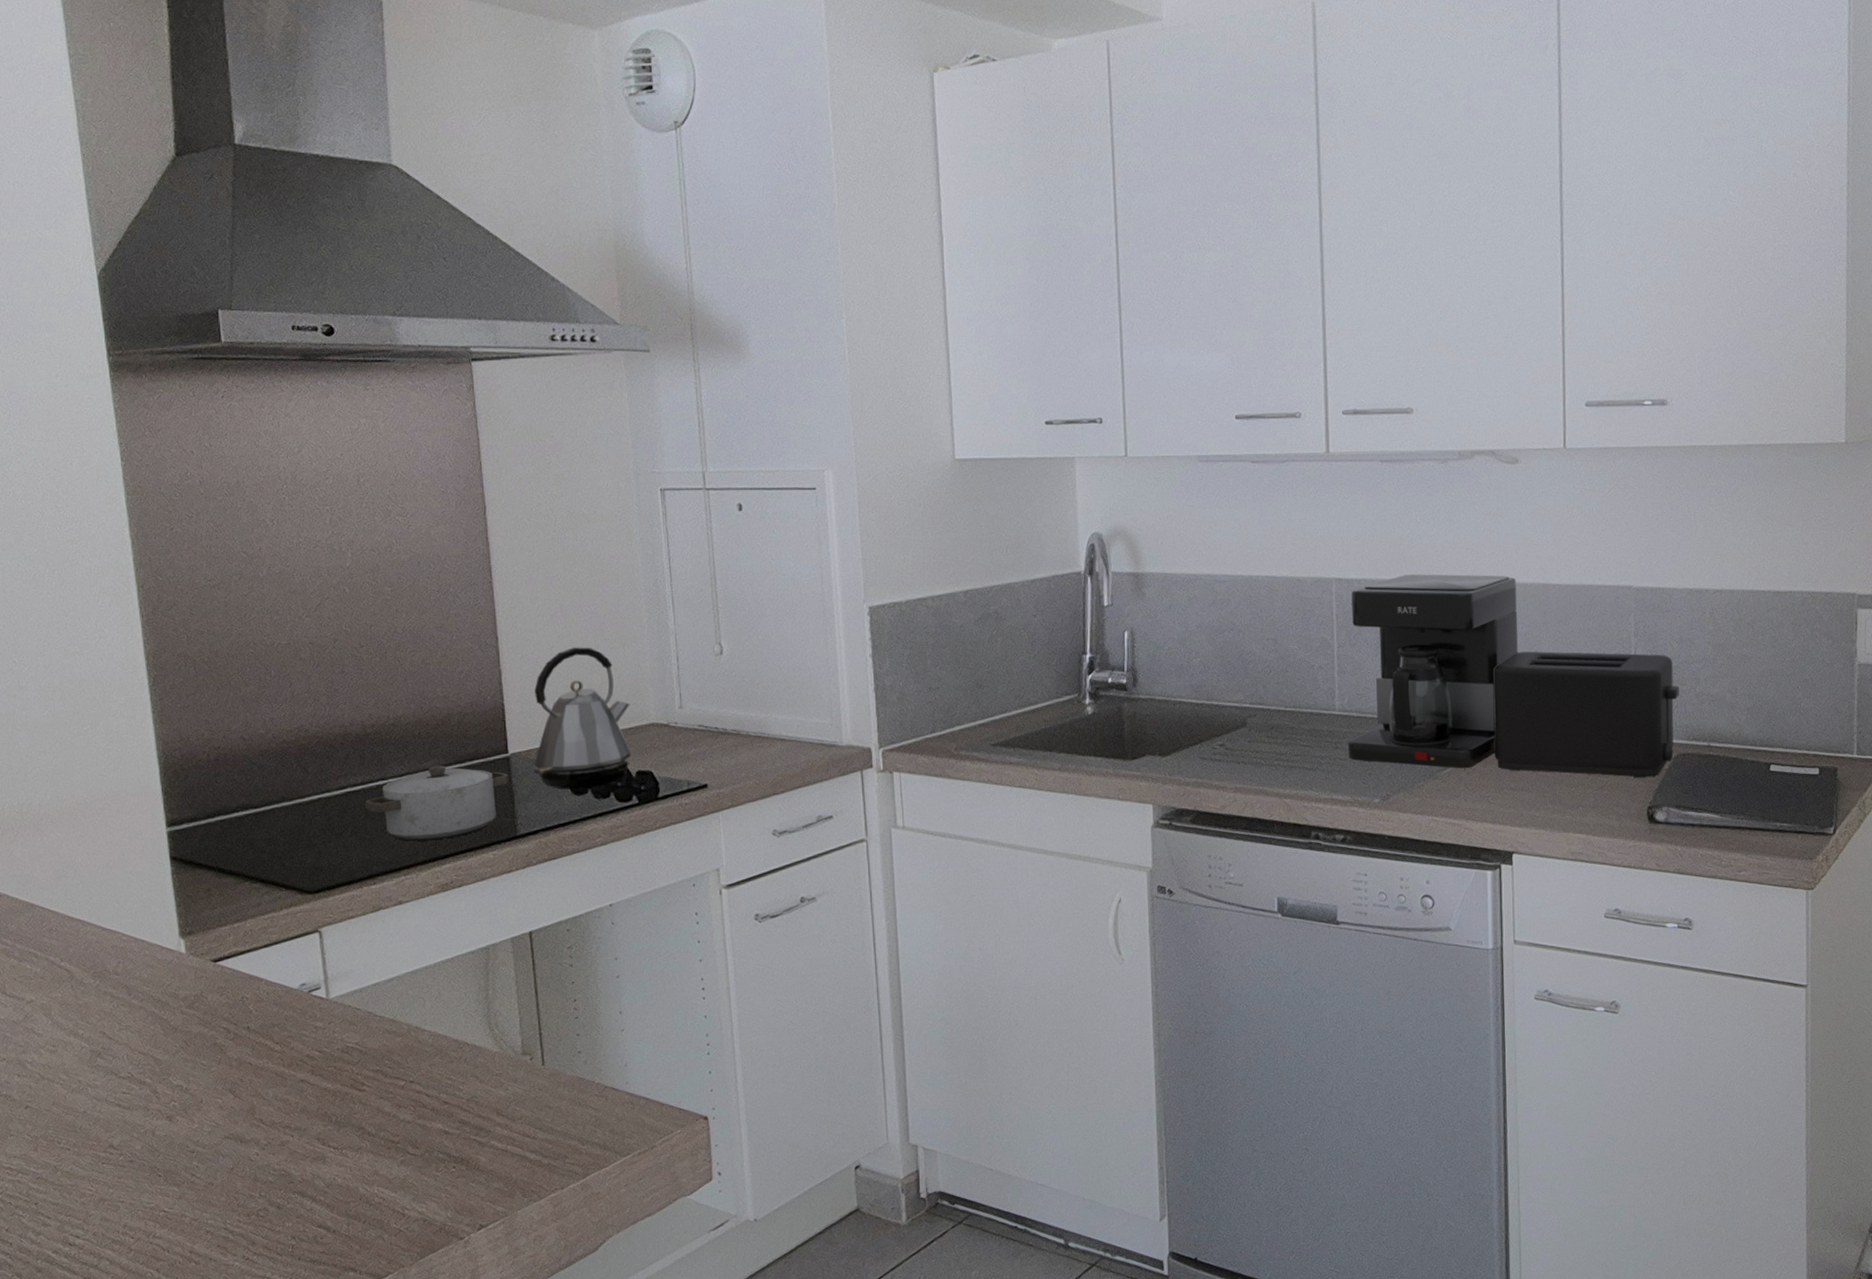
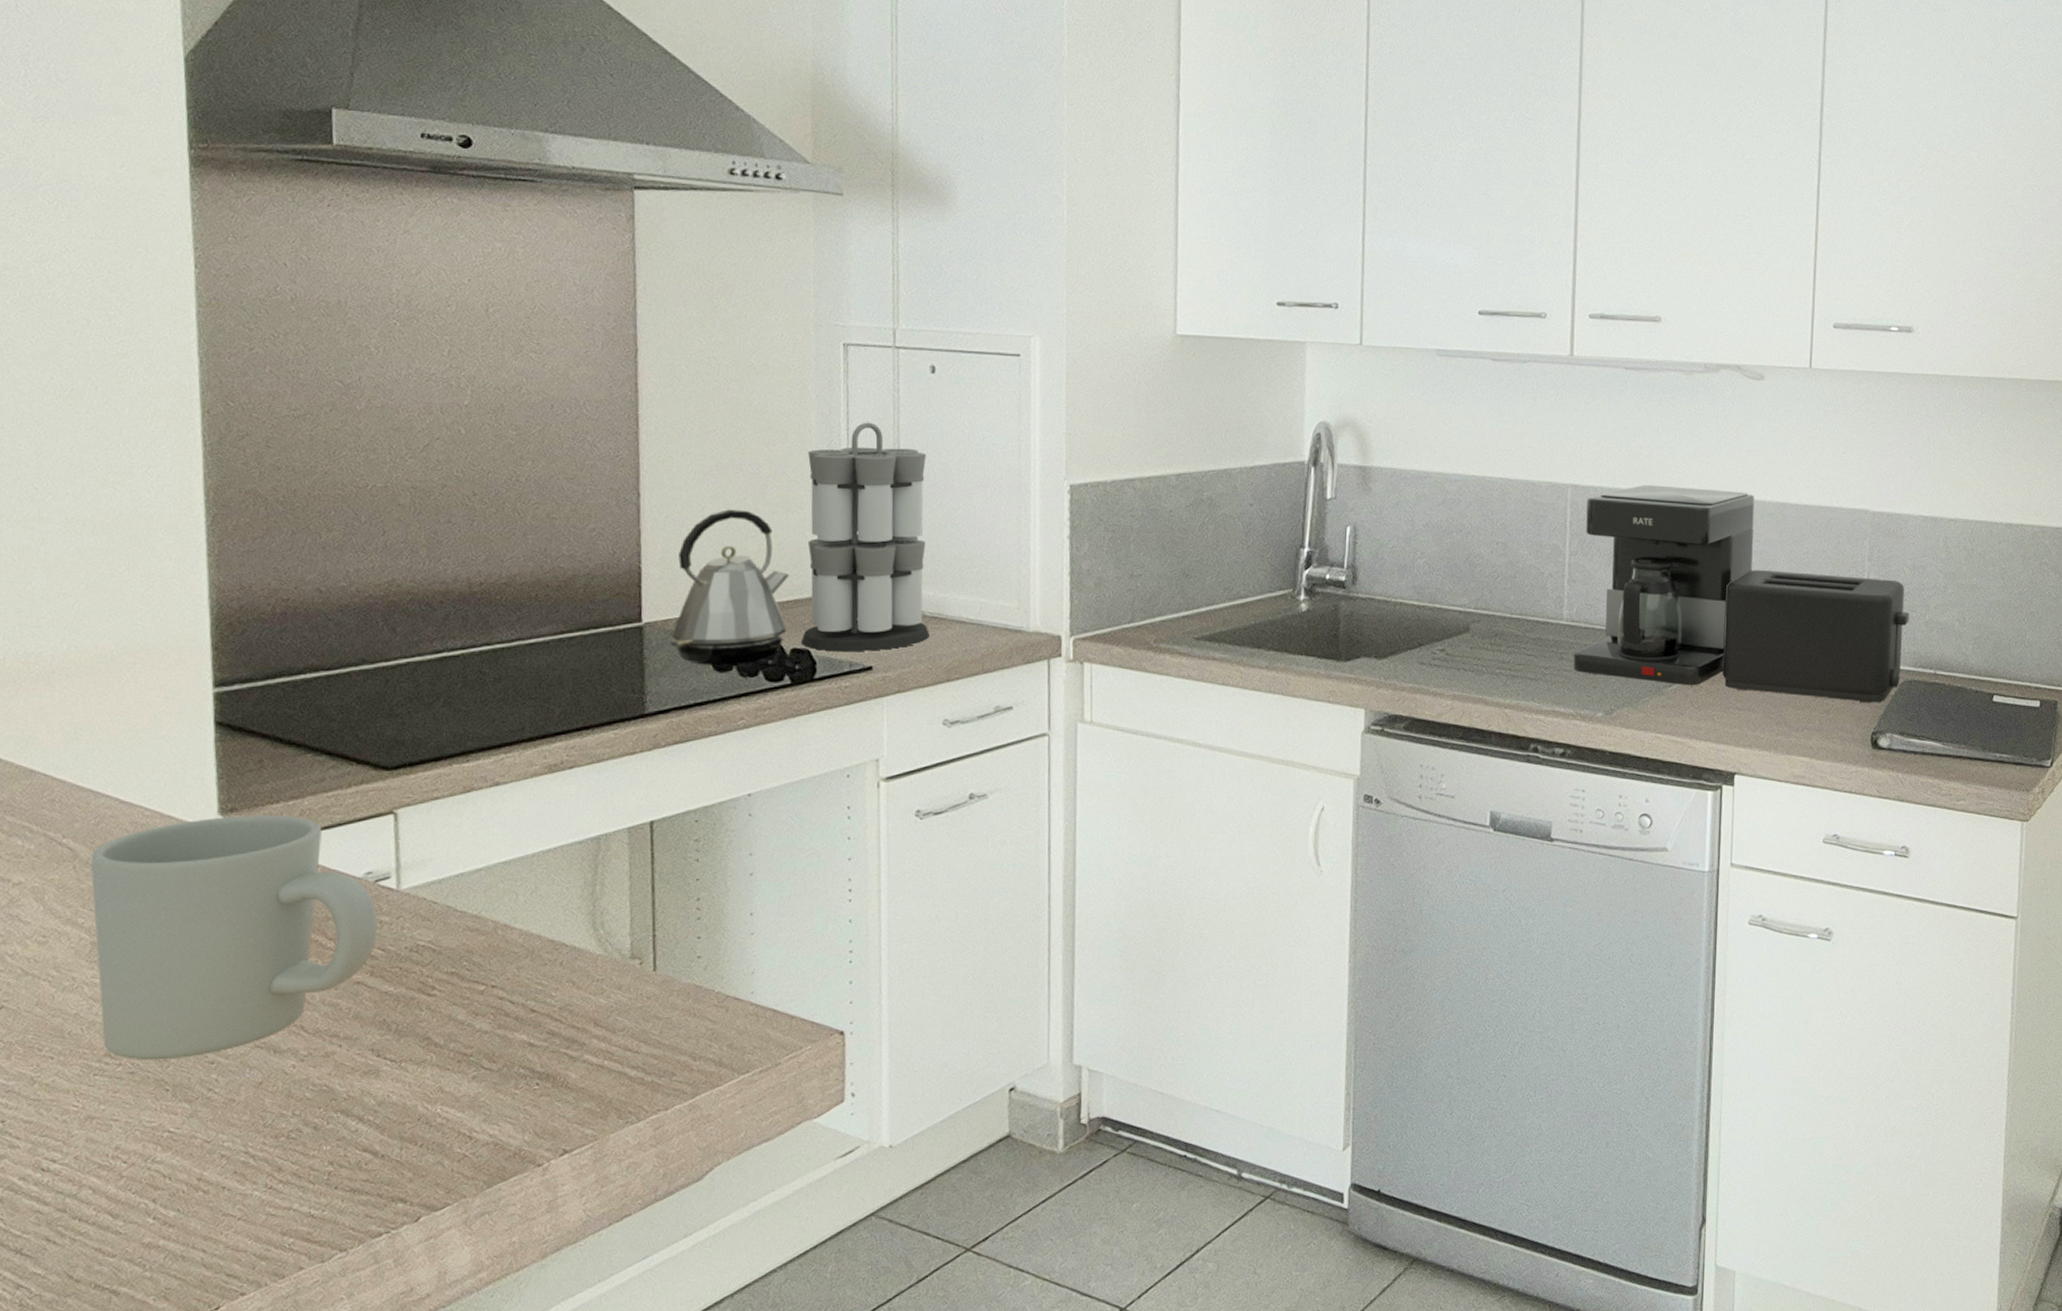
mug: none [84,936,314,1151] -> present [90,815,378,1061]
cooking pot: present [365,765,509,841] -> none [464,632,640,715]
spice rack: none [638,560,755,772] -> present [801,422,930,652]

